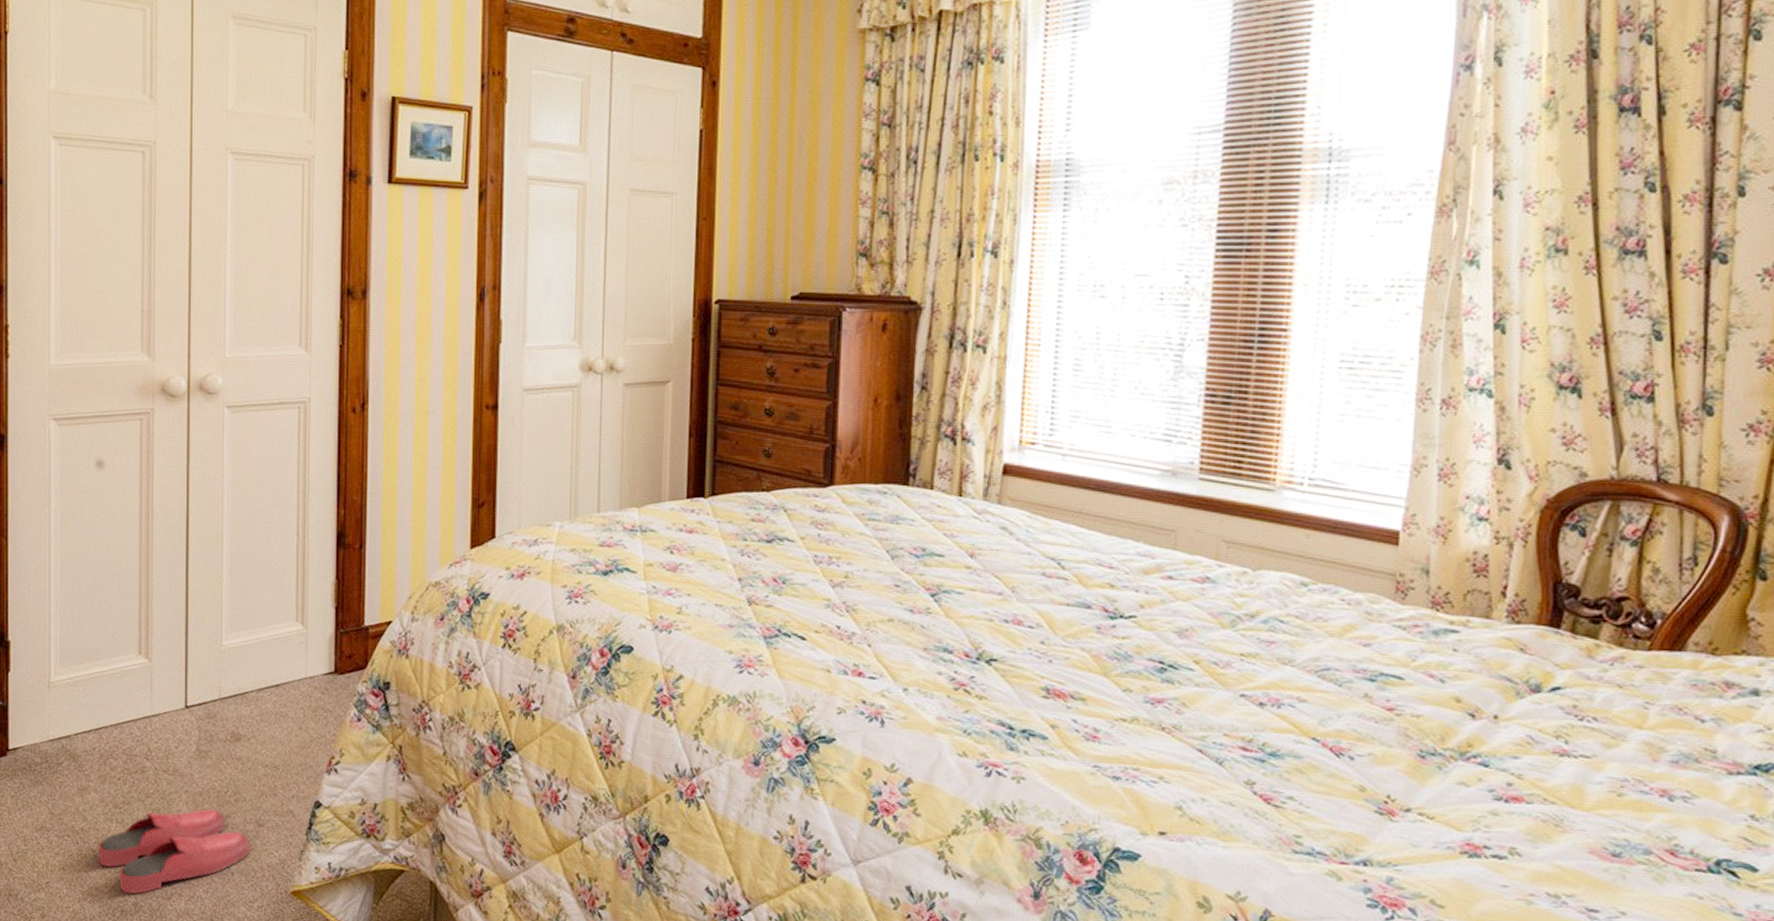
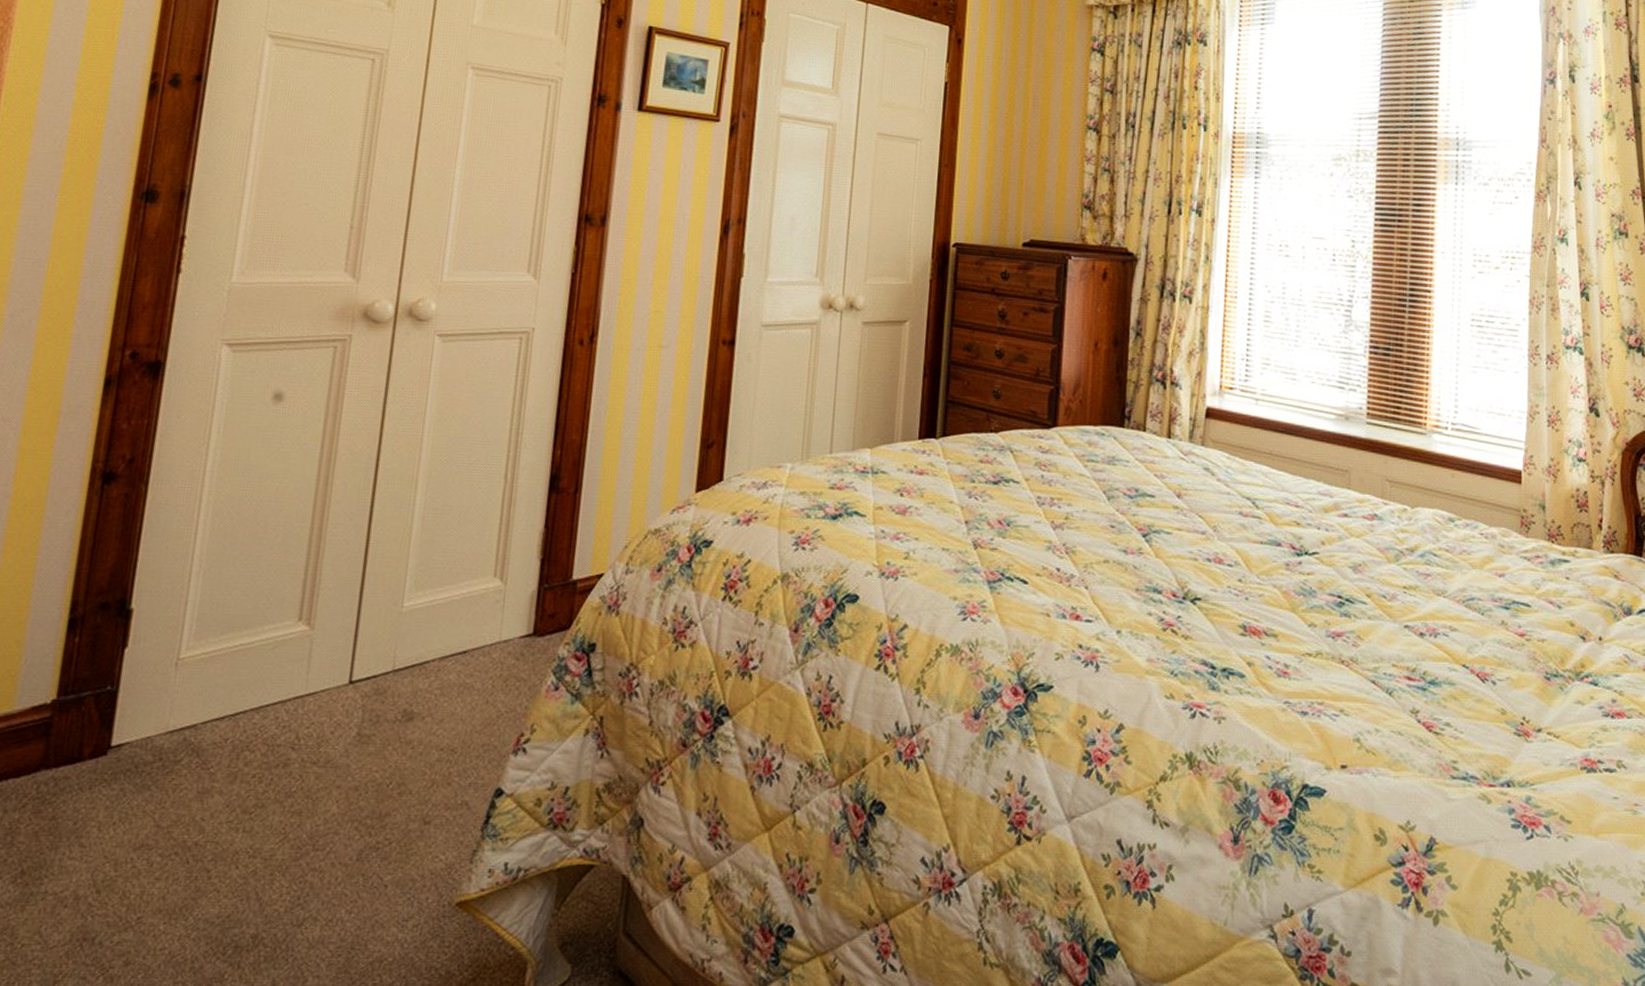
slippers: present [98,809,249,895] -> none [212,807,411,924]

